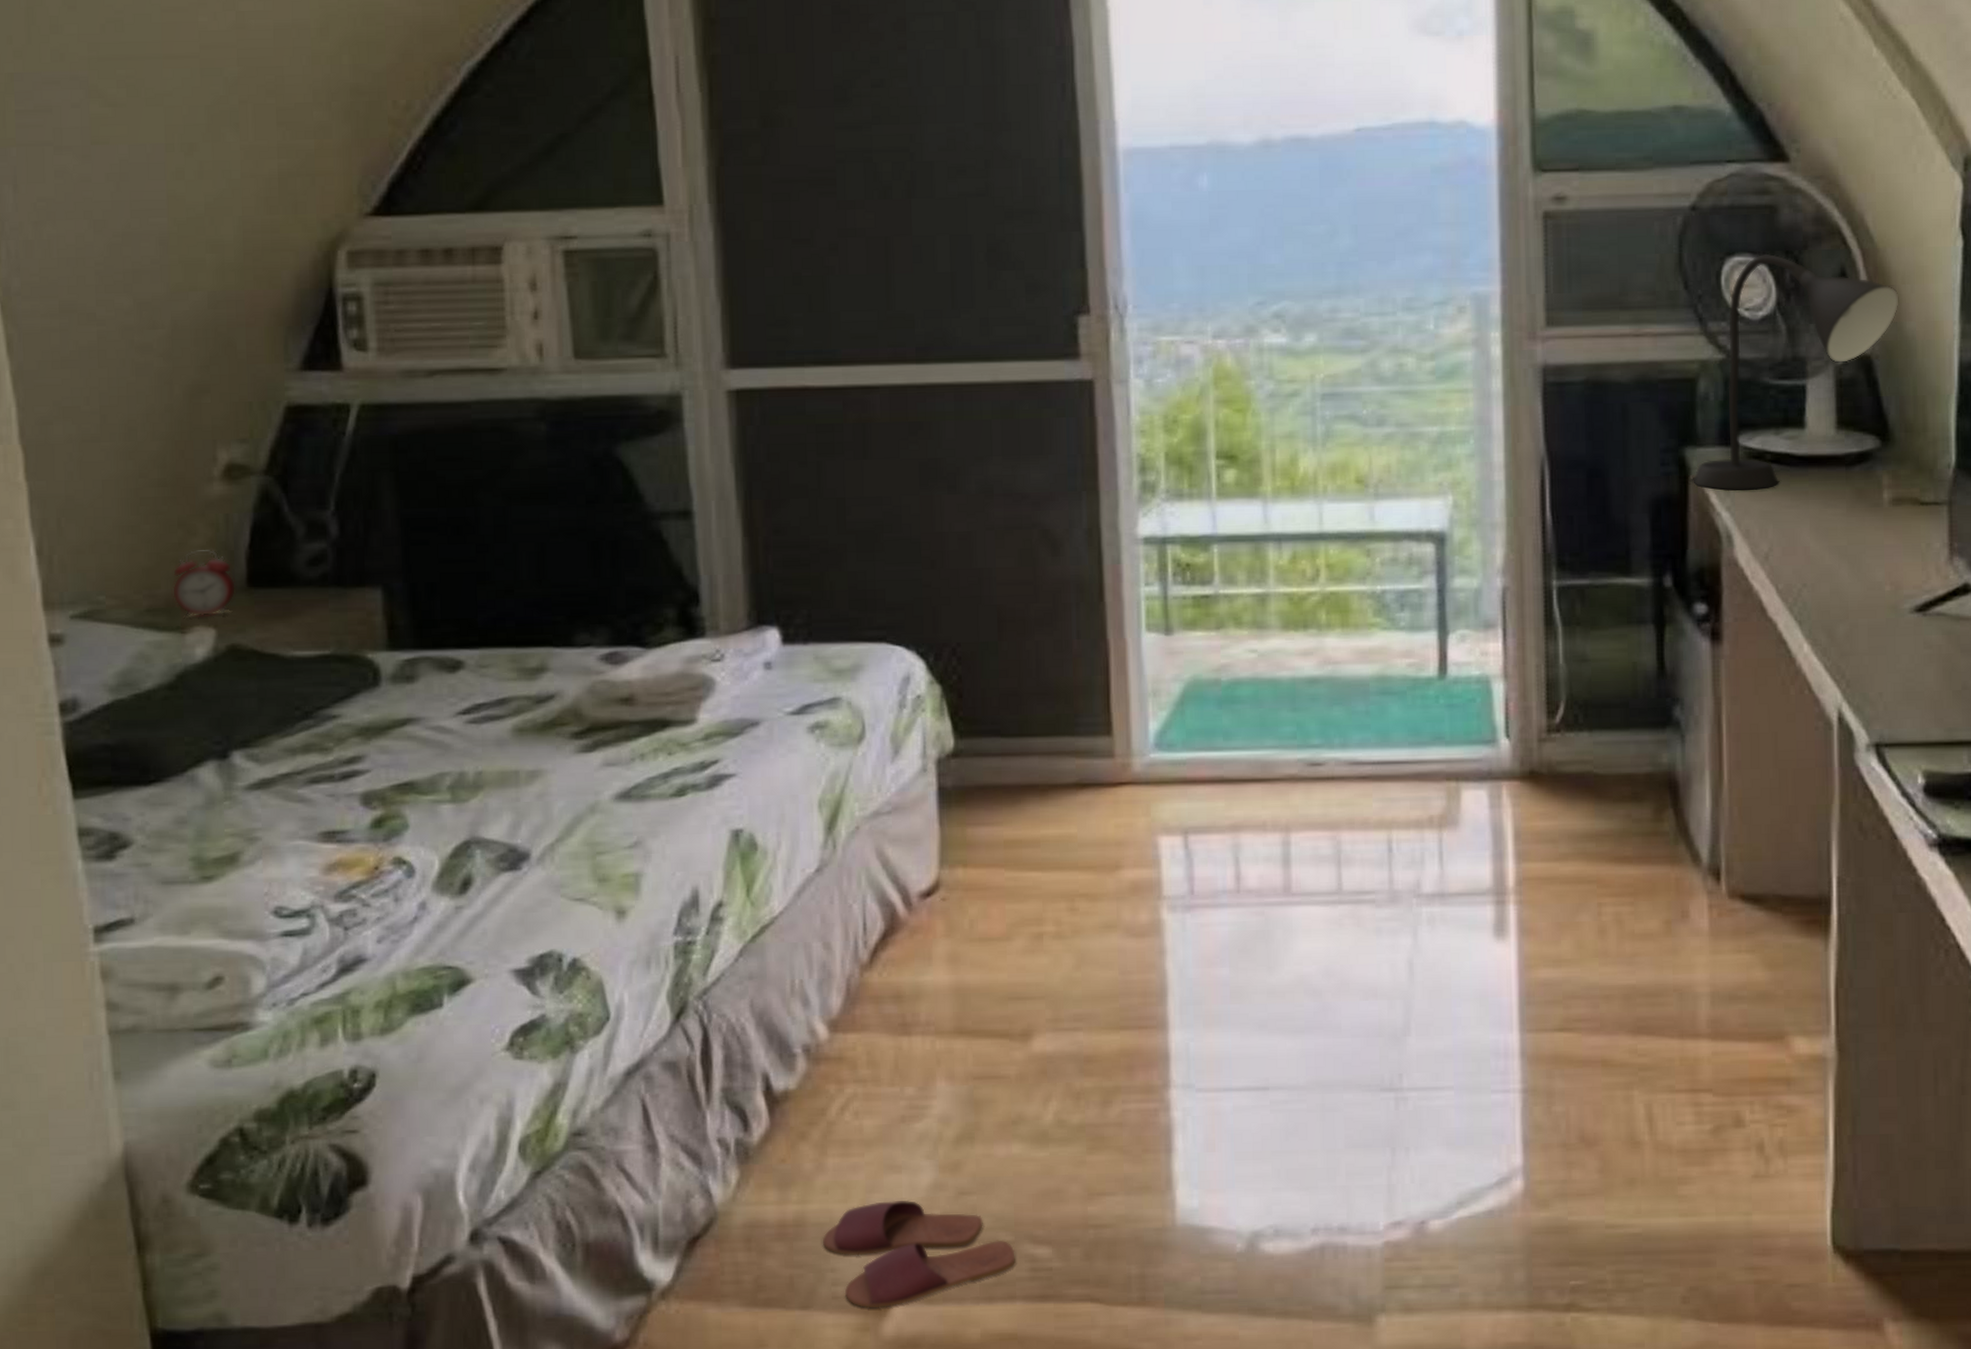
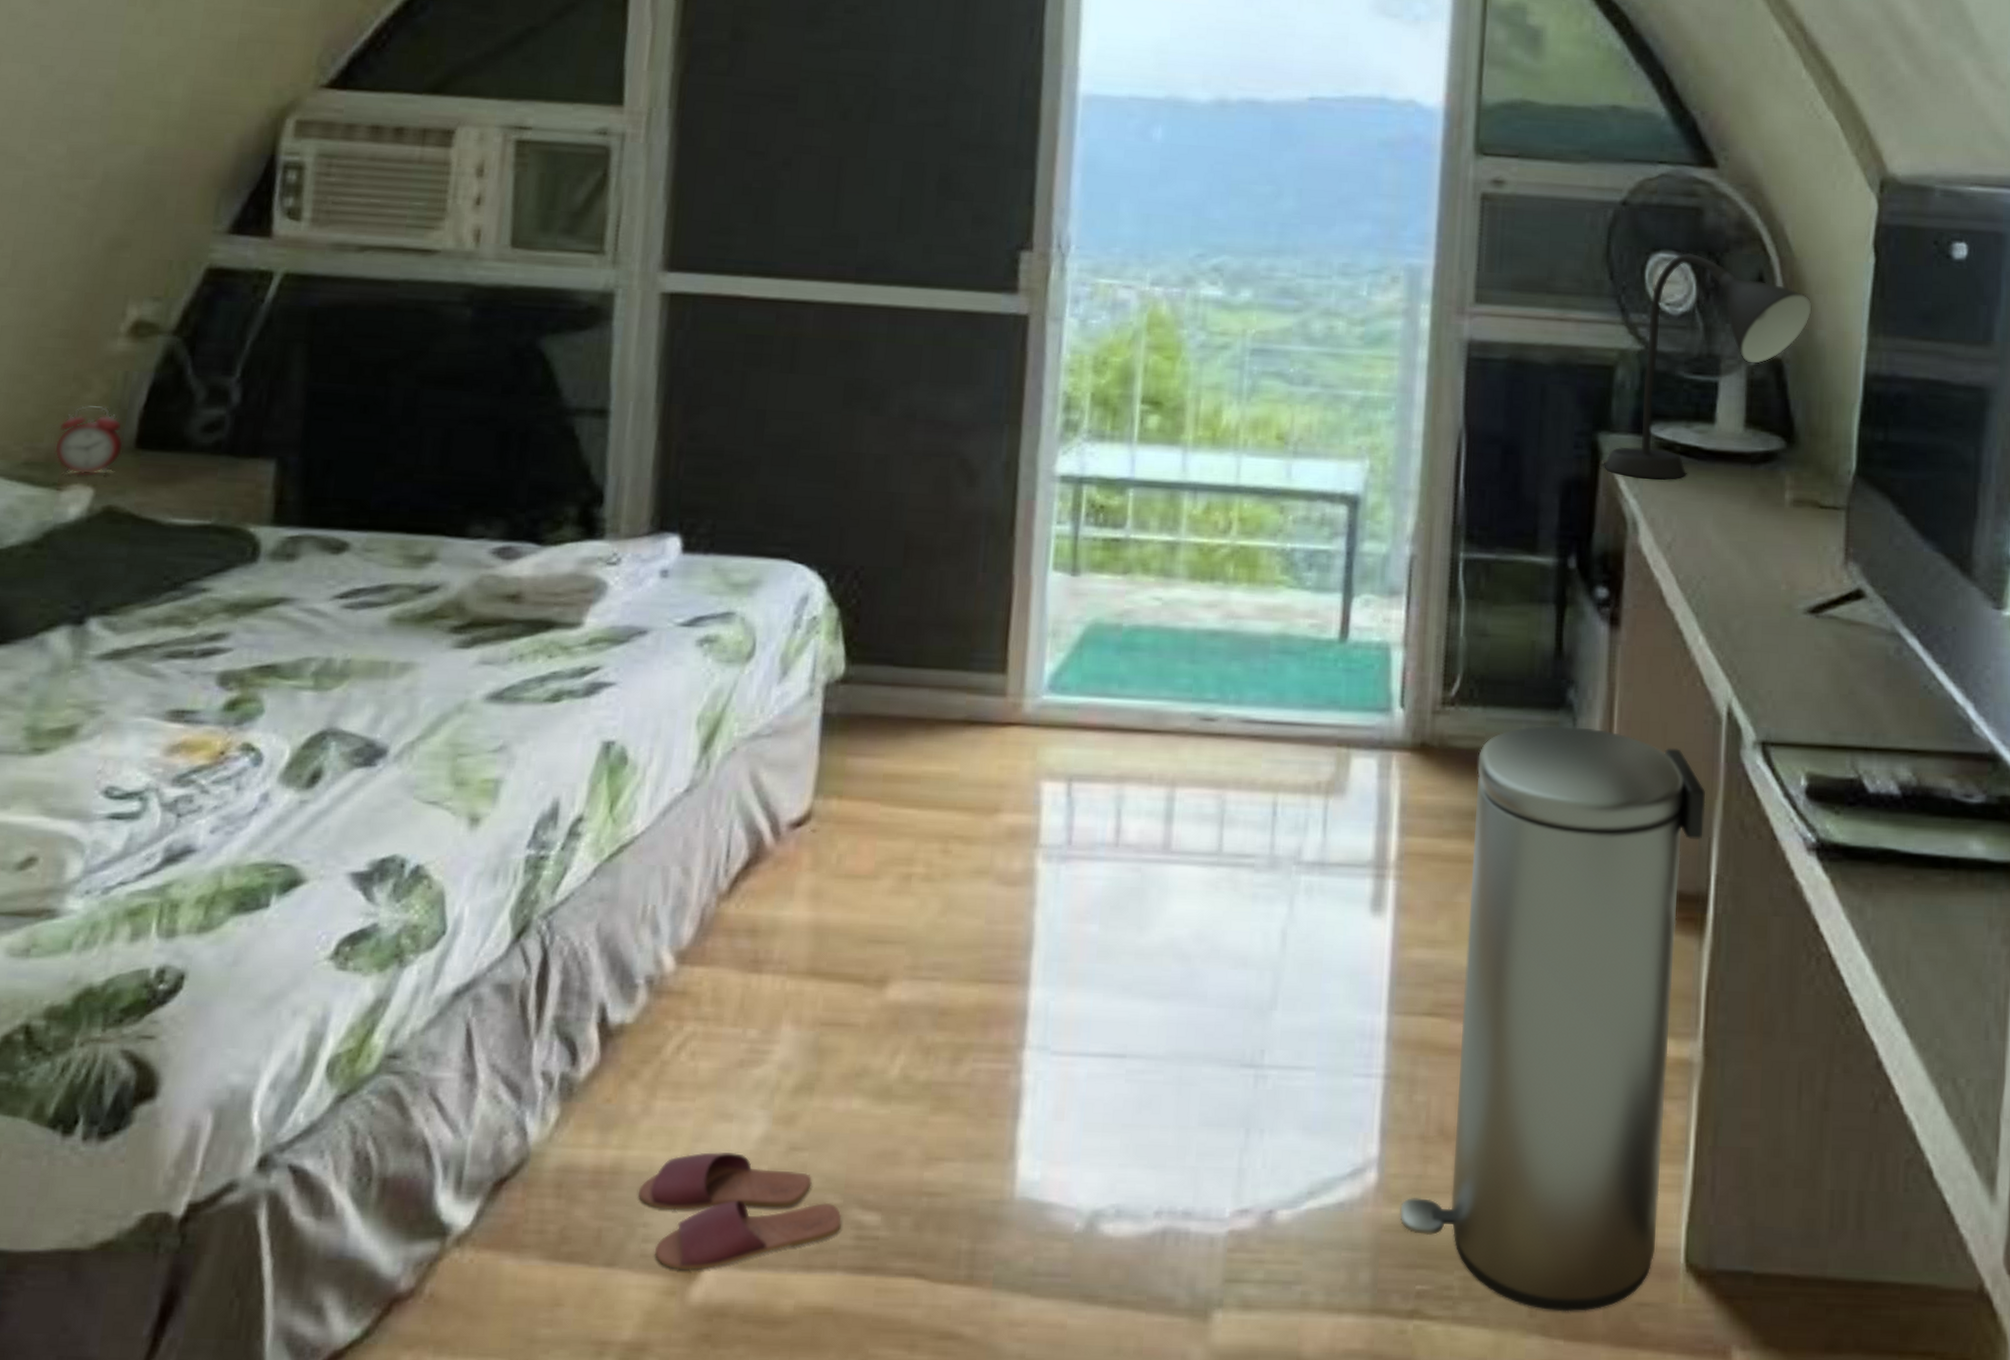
pedal bin: none [1548,743,1822,1297] -> present [1399,725,1706,1312]

